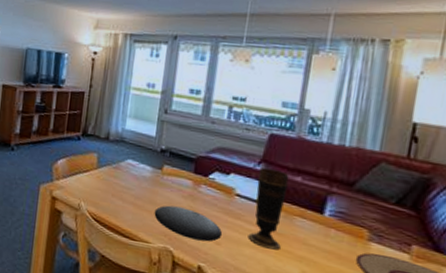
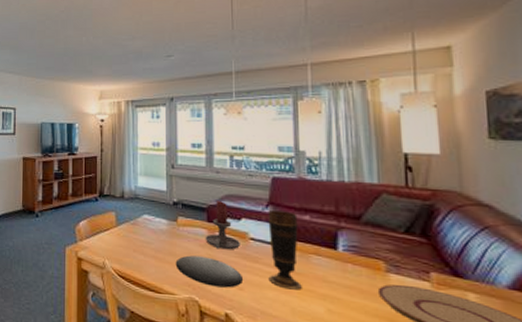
candle holder: none [189,152,225,204] -> present [205,201,240,250]

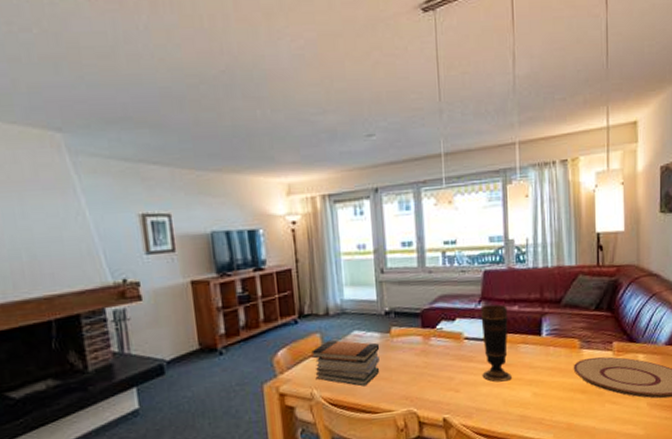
book stack: none [106,220,167,266] -> present [310,340,380,387]
plate: present [175,255,244,288] -> none [391,365,460,395]
candle holder: present [205,201,240,250] -> none [420,303,455,355]

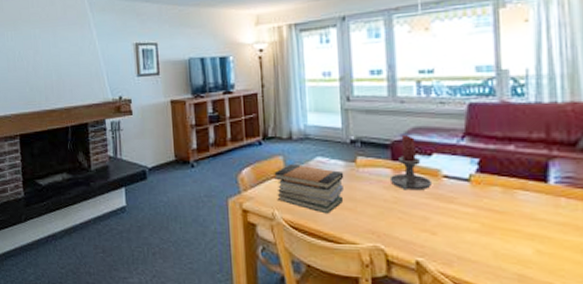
candle holder: none [420,303,455,355] -> present [389,135,431,191]
vase: present [480,304,512,382] -> none [464,140,506,231]

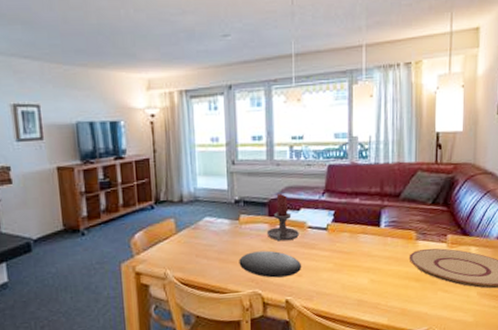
book stack: present [273,164,344,214] -> none [165,225,229,269]
plate: none [356,199,437,233] -> present [239,250,302,278]

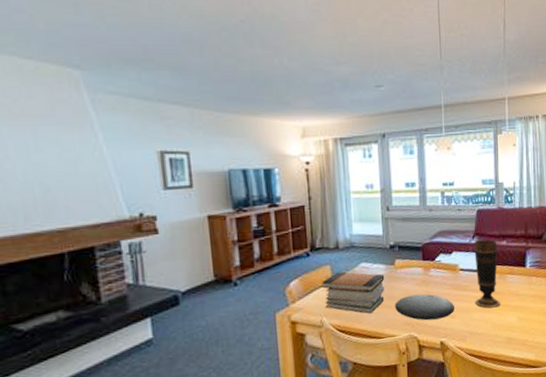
book stack: none [165,225,229,269] -> present [321,272,385,314]
candle holder: present [266,194,299,242] -> none [421,238,452,285]
vase: none [323,196,351,269] -> present [474,239,500,308]

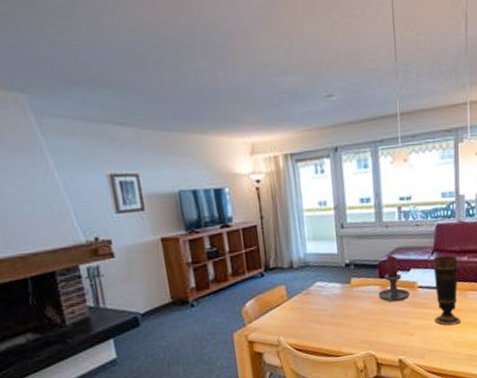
book stack: present [321,272,385,314] -> none [276,291,341,333]
plate: present [394,293,455,321] -> none [351,312,414,339]
candle holder: none [421,238,452,285] -> present [378,255,410,303]

